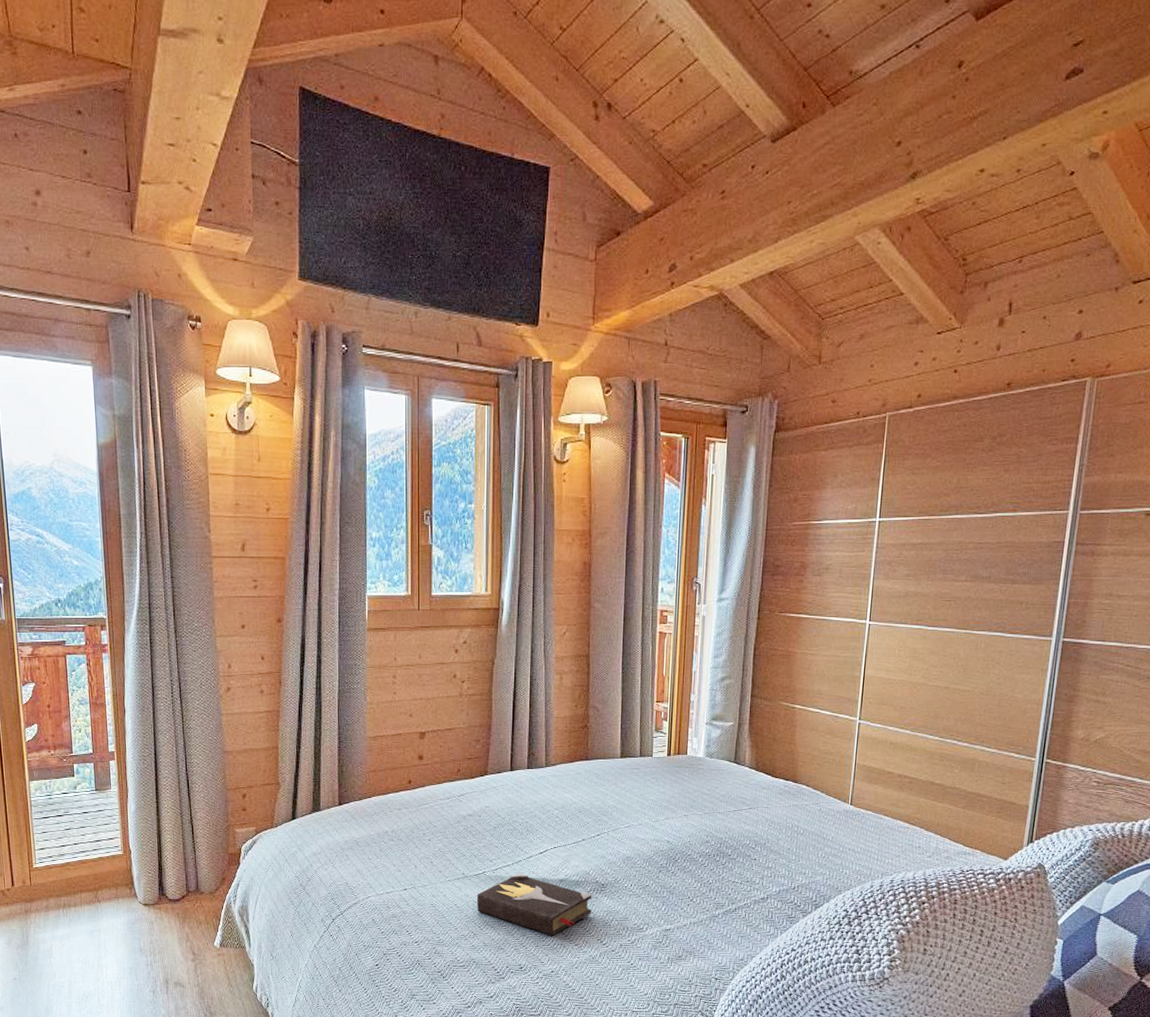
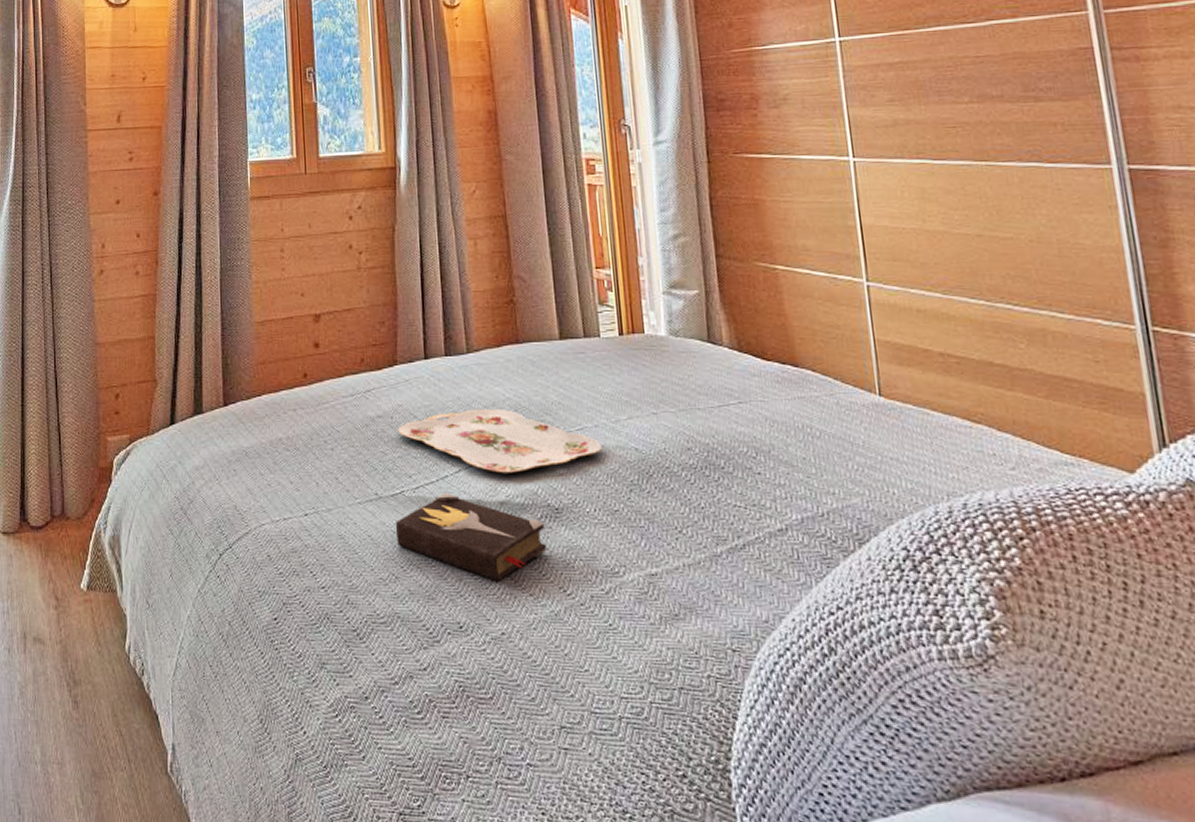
serving tray: none [484,811,642,859] -> present [397,409,602,474]

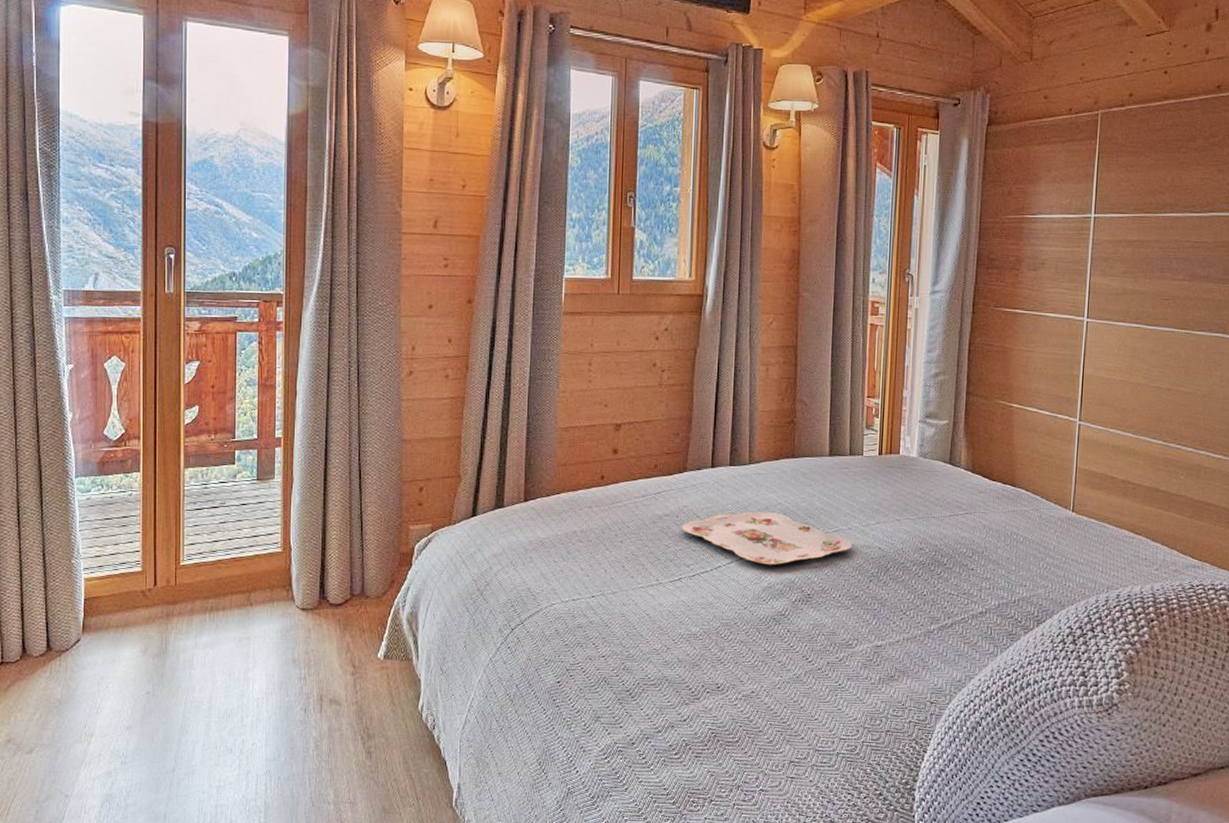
hardback book: present [396,493,547,582] -> none [672,580,797,652]

